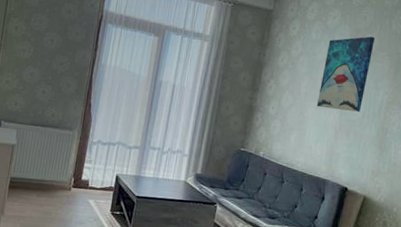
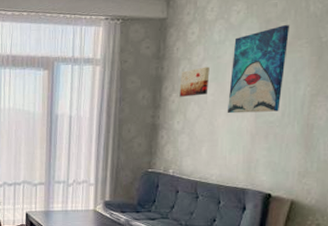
wall art: none [277,60,306,86] -> present [179,66,210,97]

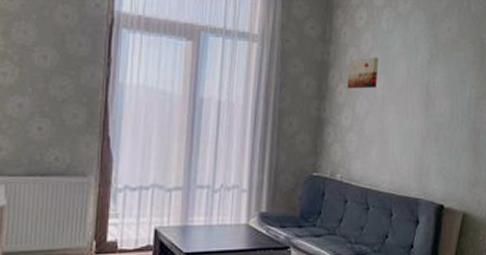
wall art: present [227,25,290,114] -> none [397,22,455,112]

